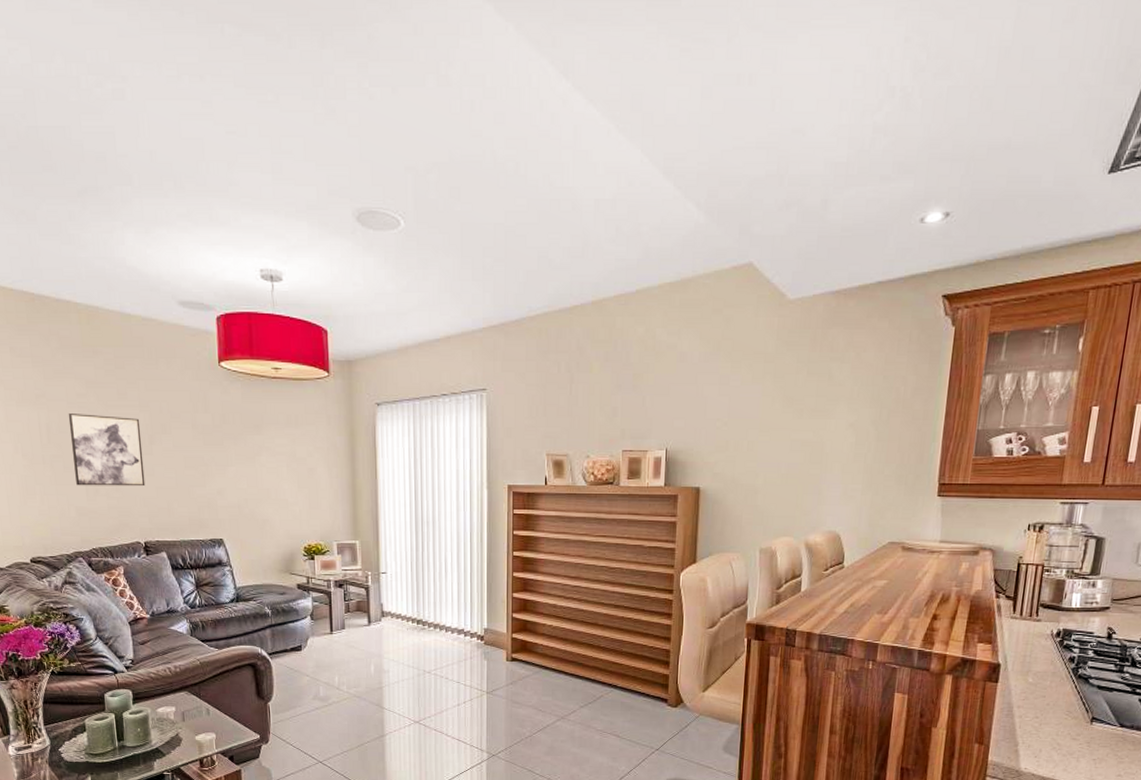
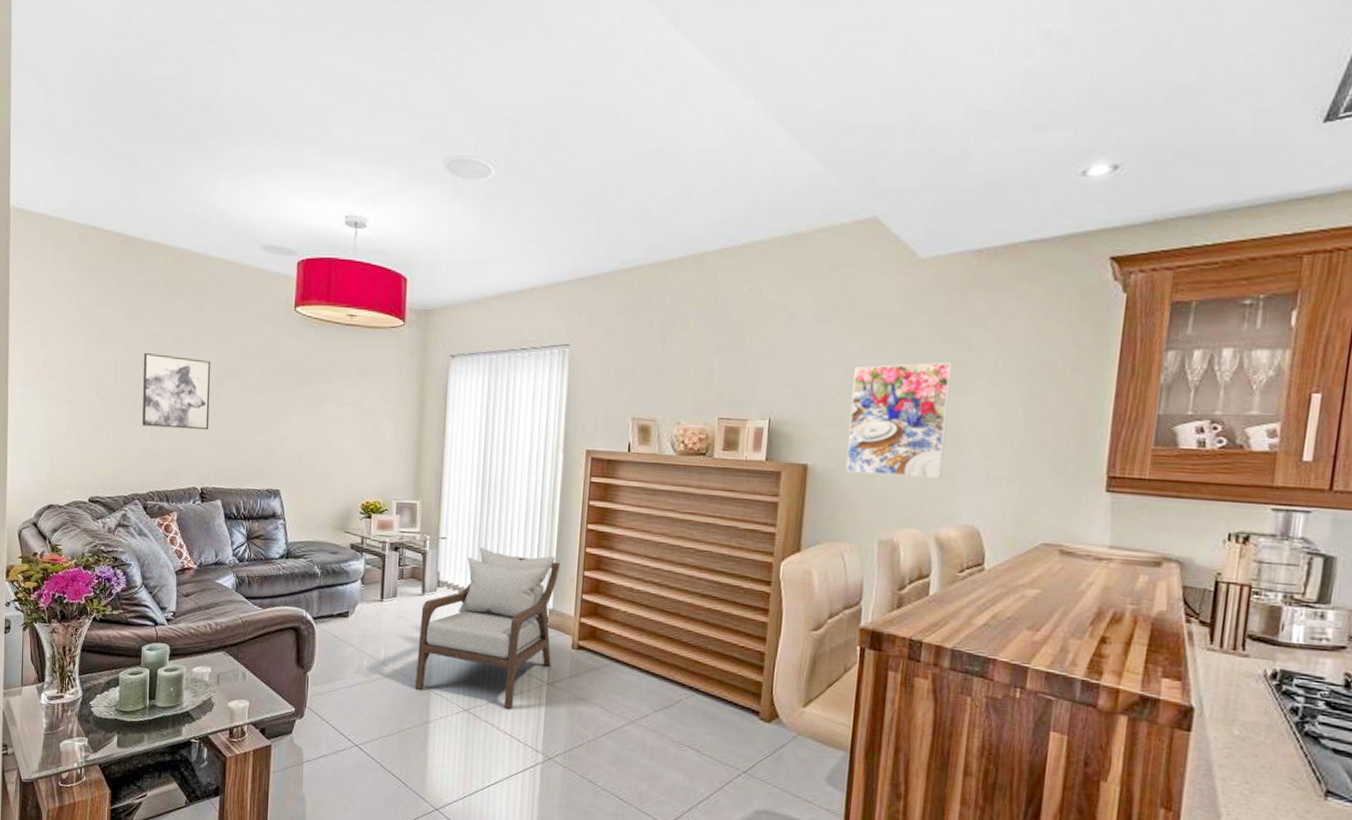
armchair: none [368,578,492,718] -> present [414,546,561,710]
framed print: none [731,392,817,494] -> present [845,362,953,479]

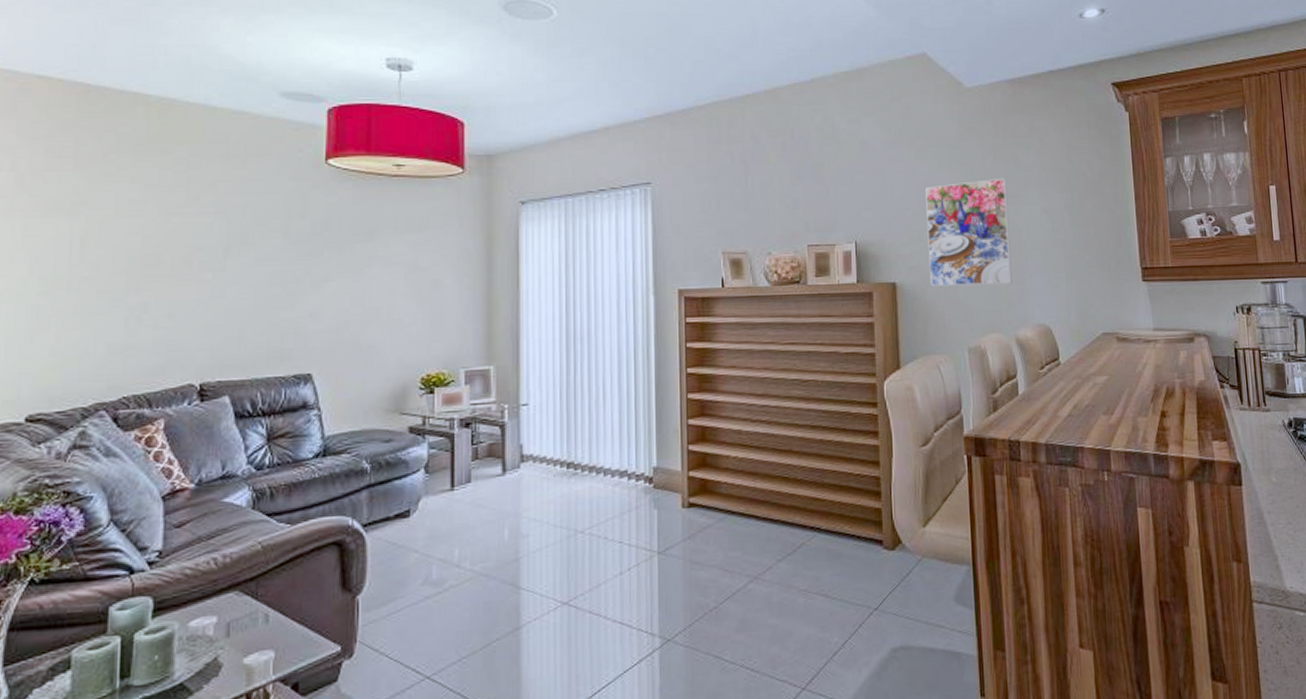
wall art: present [142,353,211,431] -> none [112,224,213,315]
armchair: present [414,546,561,710] -> none [499,407,662,593]

